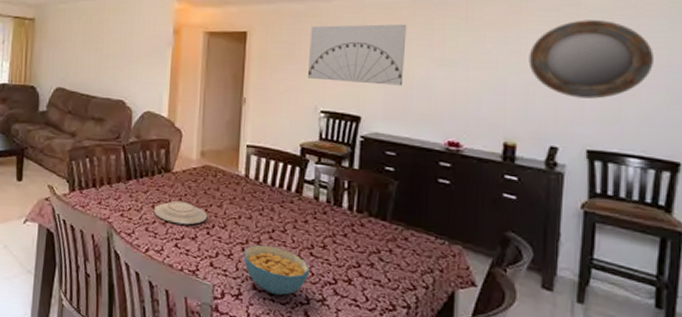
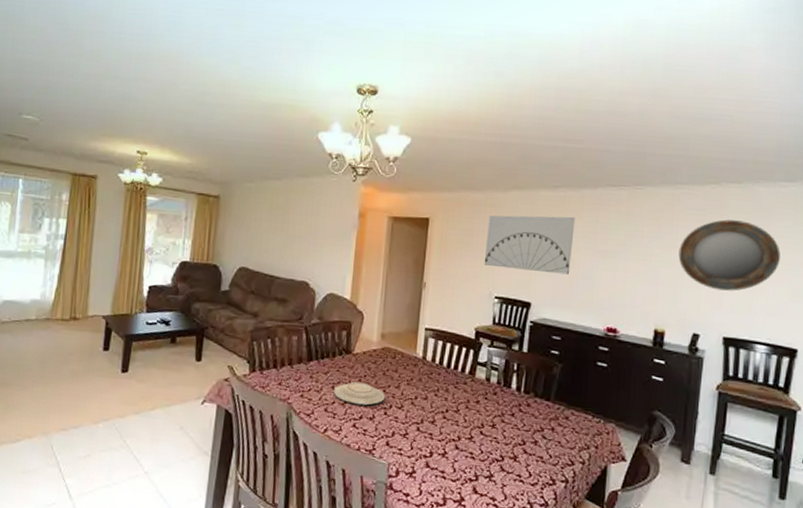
cereal bowl: present [243,244,309,295] -> none [418,424,479,472]

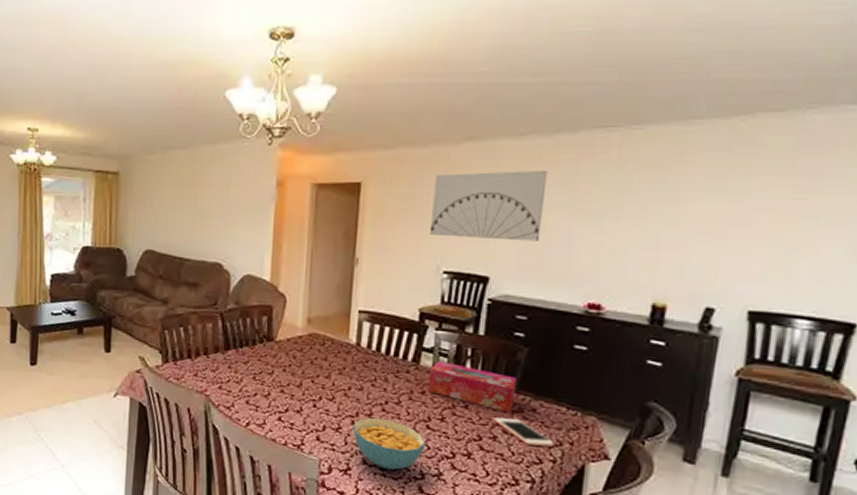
plate: present [334,381,386,406] -> none [256,371,314,398]
cereal bowl: none [418,424,479,472] -> present [353,417,425,470]
tissue box: none [481,374,554,420] -> present [427,361,518,413]
cell phone: none [535,424,583,451] -> present [494,418,555,448]
home mirror: present [678,219,780,291] -> none [688,161,839,253]

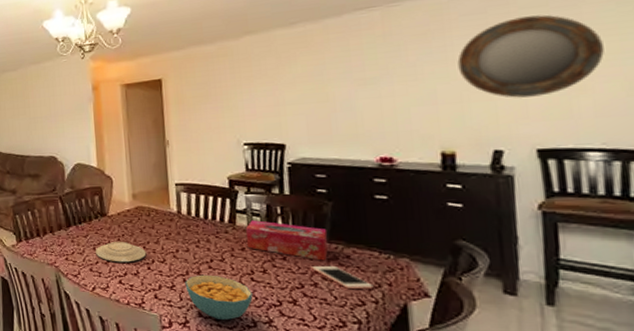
plate: none [256,371,314,398] -> present [96,241,147,263]
wall art: present [429,170,548,242] -> none [223,49,325,115]
home mirror: none [688,161,839,253] -> present [457,15,604,98]

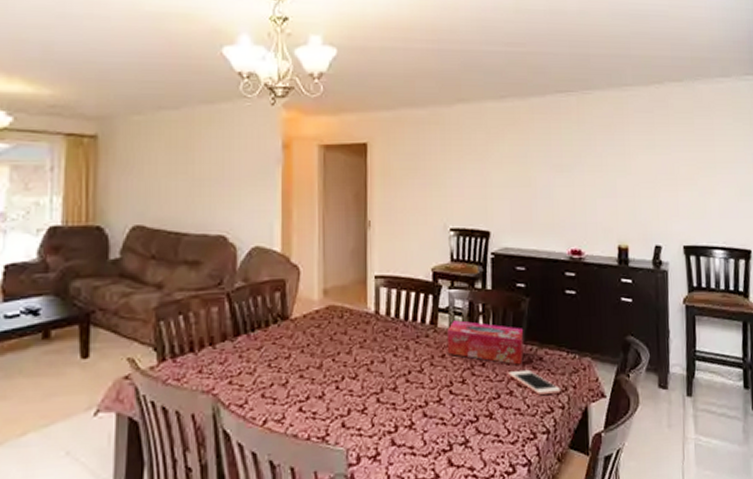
plate: present [96,241,147,263] -> none [271,353,336,383]
cereal bowl: present [185,274,253,320] -> none [378,390,450,446]
home mirror: present [457,15,604,98] -> none [632,120,726,196]

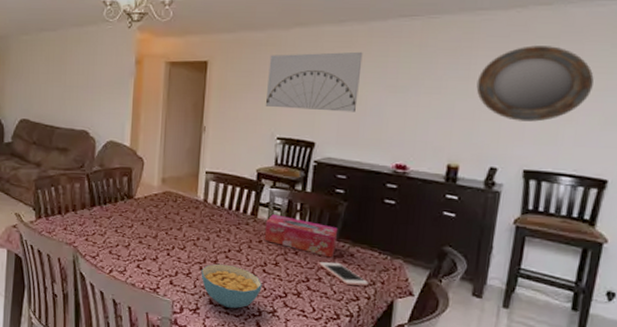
cereal bowl: none [378,390,450,446] -> present [201,263,262,308]
wall art: none [434,129,527,195] -> present [265,51,363,112]
home mirror: none [632,120,726,196] -> present [476,45,594,122]

